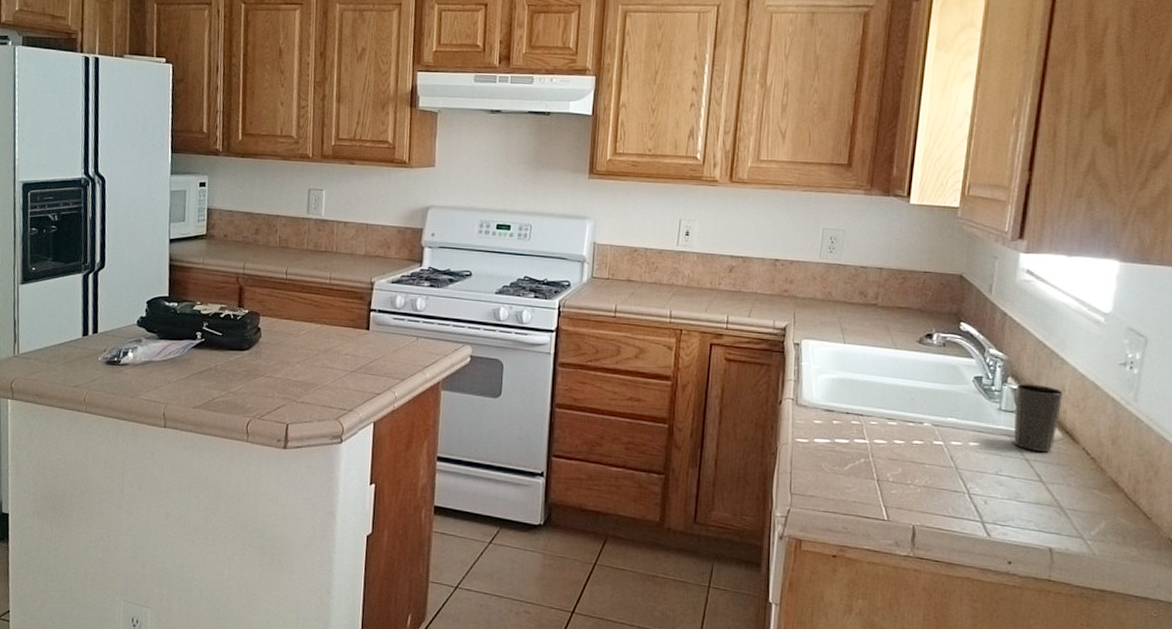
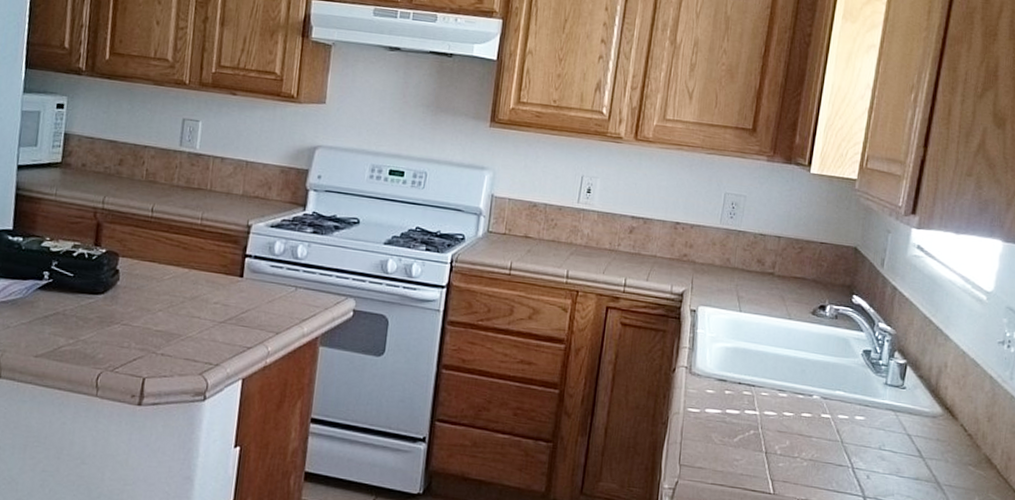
cup: present [1014,383,1064,452] -> none [898,358,946,428]

